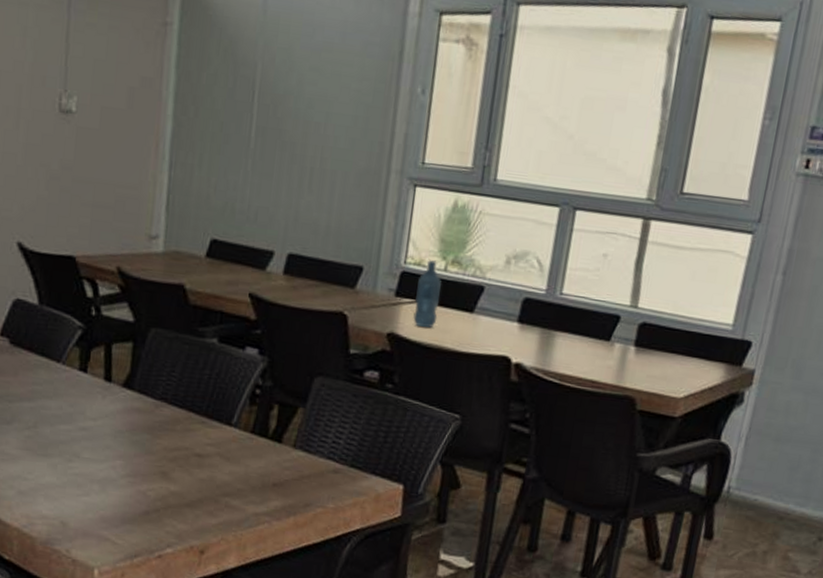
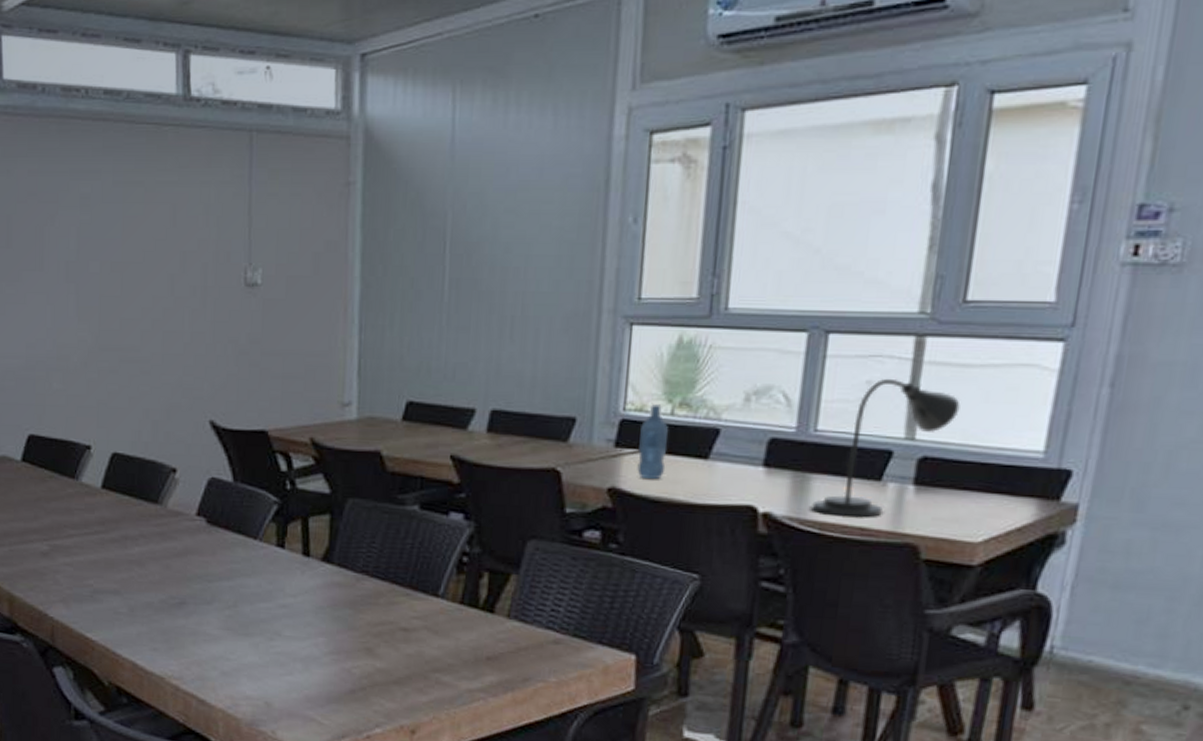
desk lamp: none [552,253,674,372] -> present [808,378,961,518]

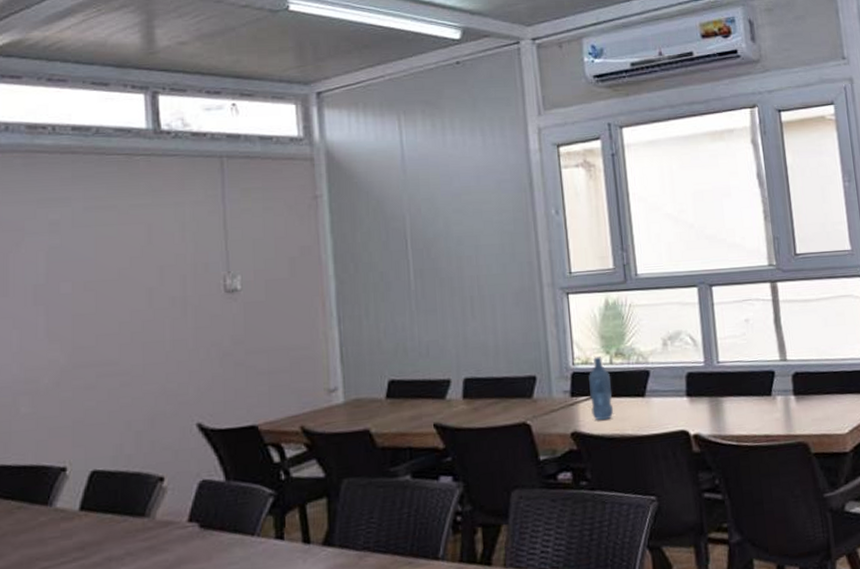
desk lamp: present [808,378,961,518] -> none [725,315,811,429]

